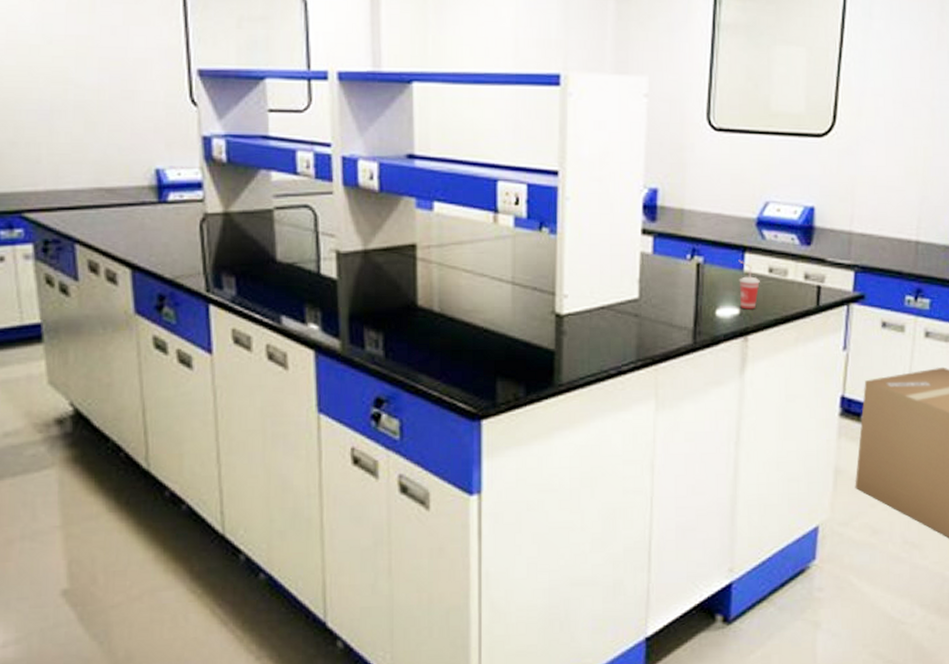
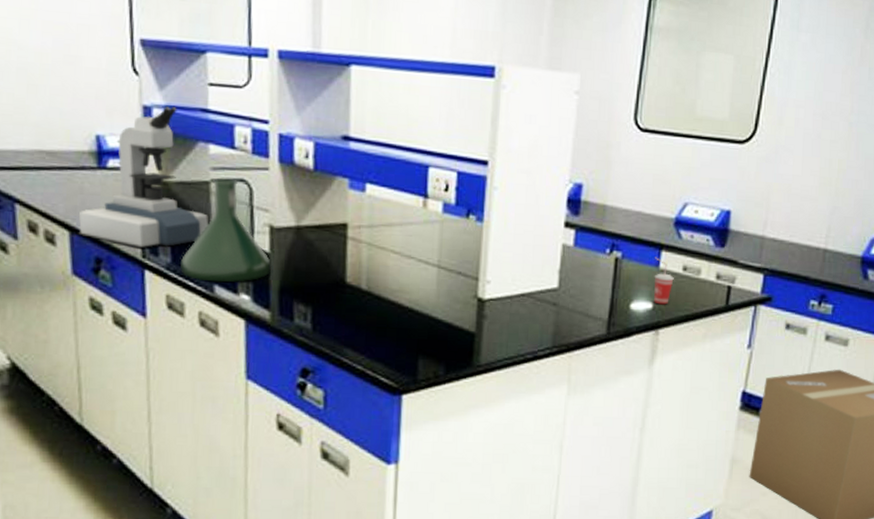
microscope: none [139,134,273,283] -> present [77,105,208,249]
flask: none [245,205,340,313] -> present [179,178,272,283]

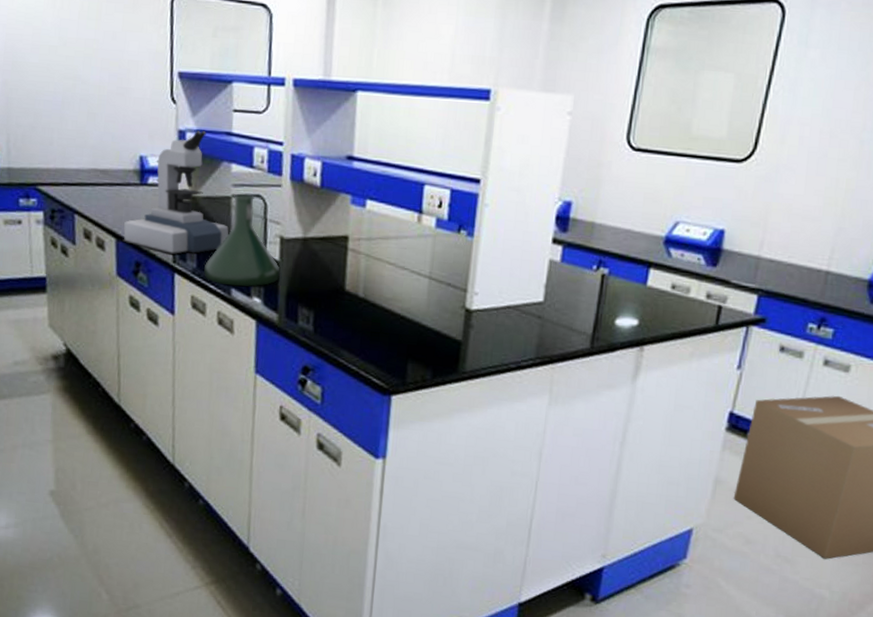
beverage cup: present [654,257,674,305] -> none [640,274,662,322]

